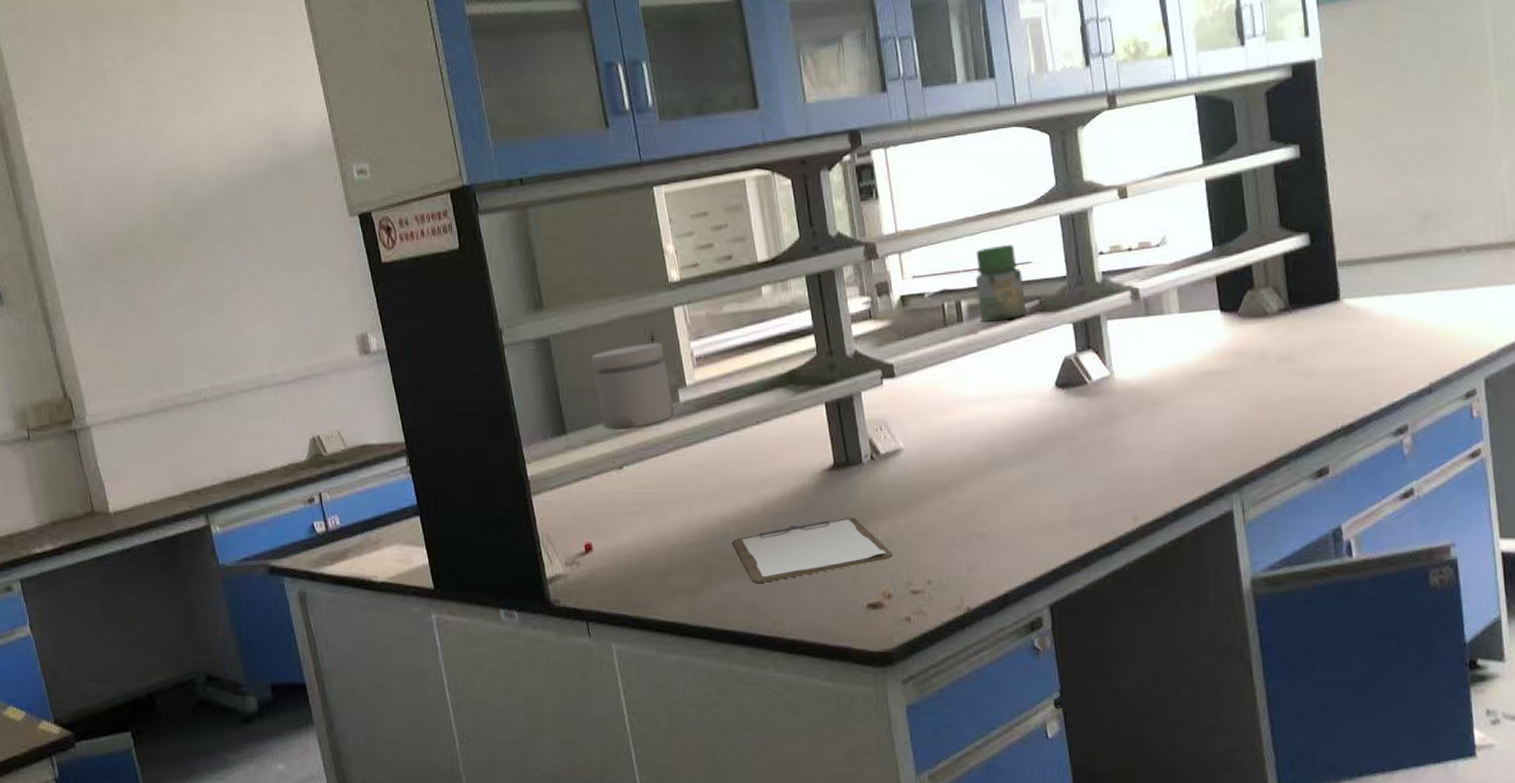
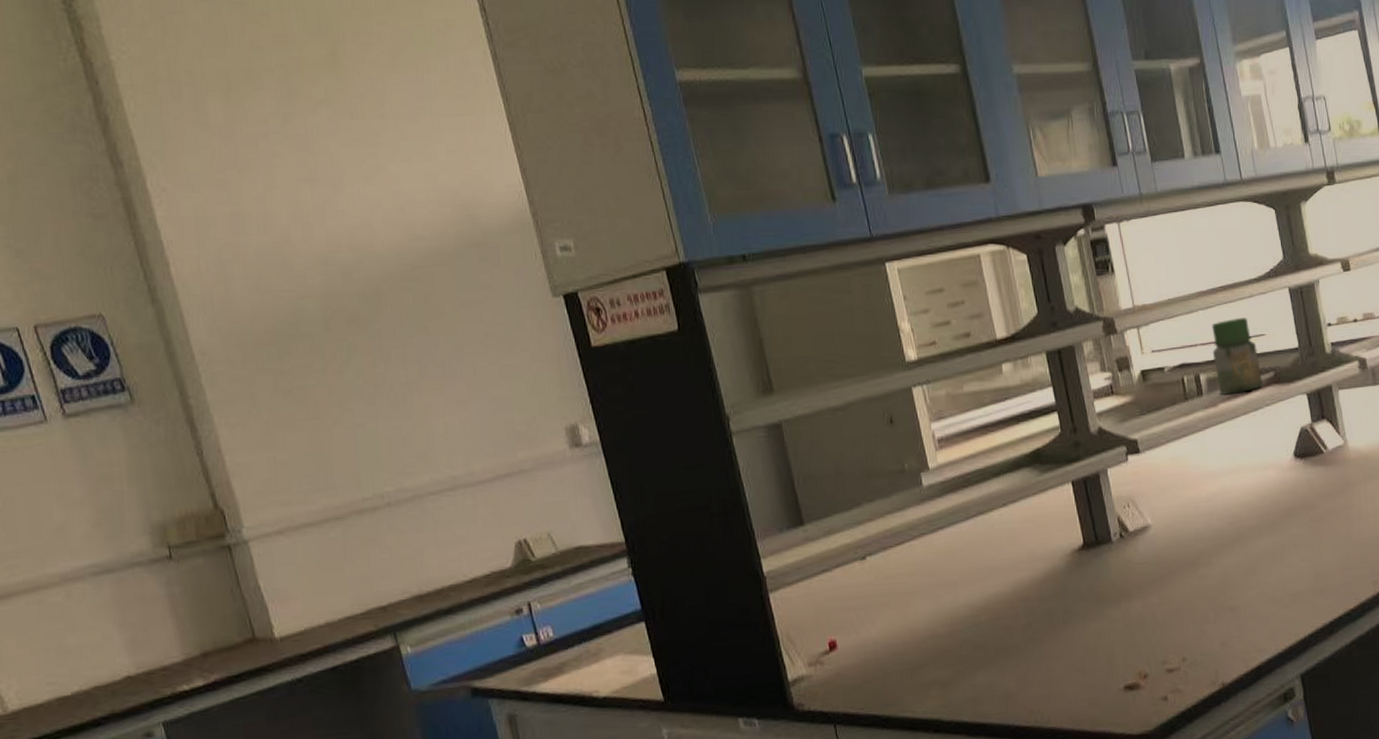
jar: present [591,343,674,431] -> none [827,425,918,519]
clipboard: present [733,517,893,583] -> none [984,598,1147,672]

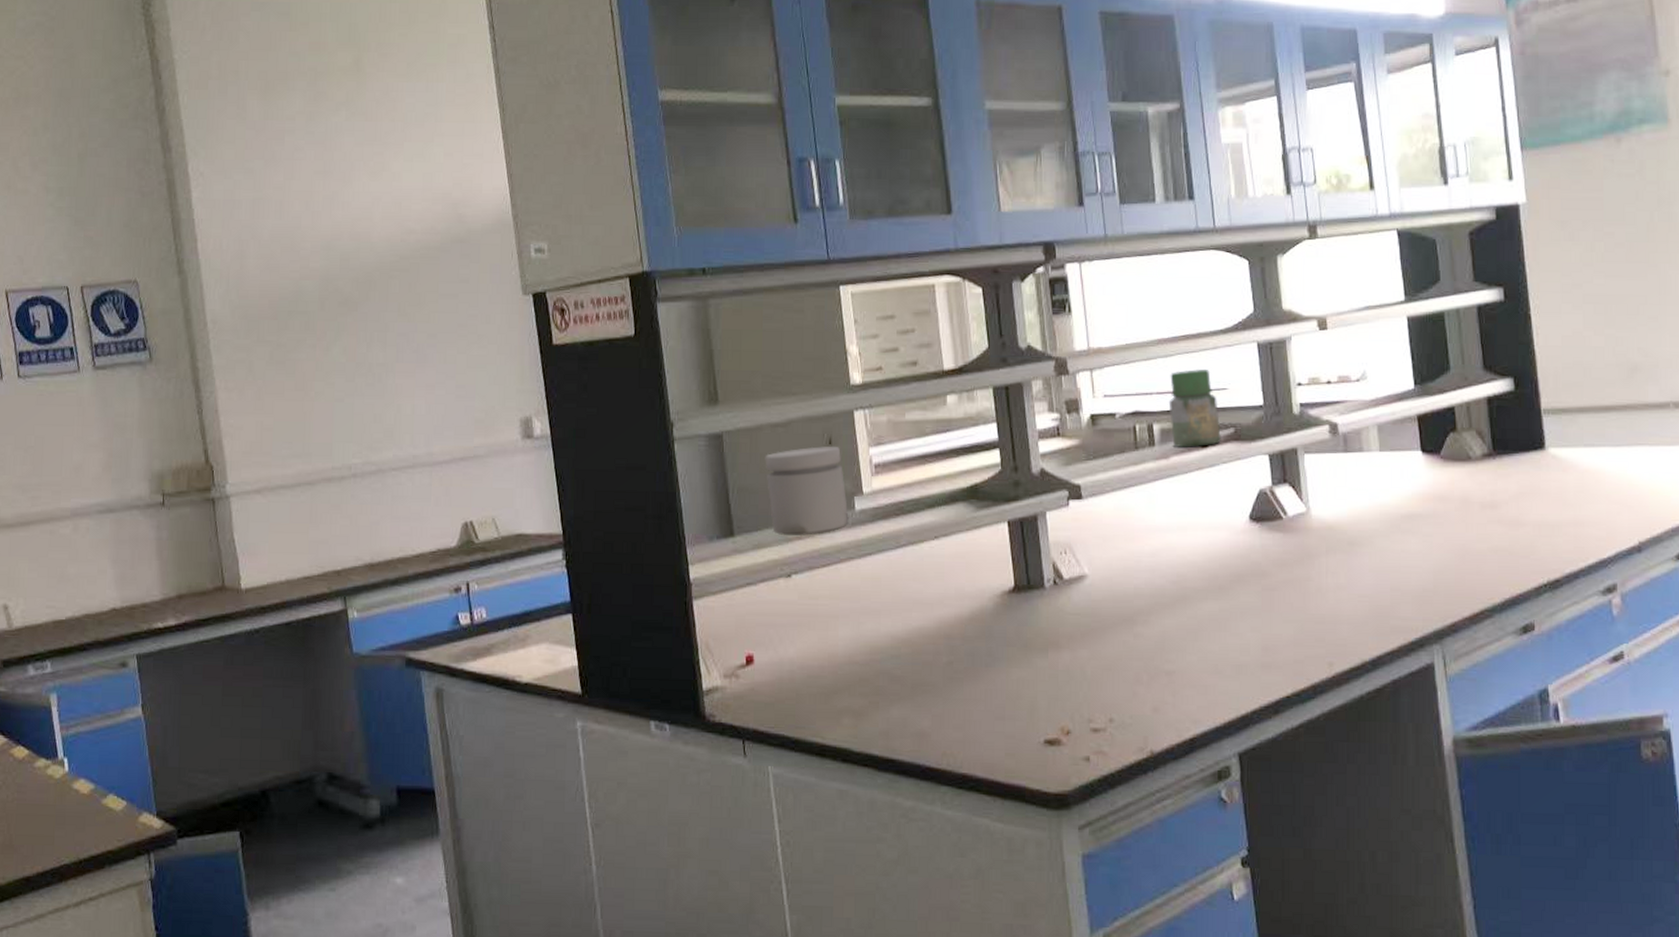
jar: none [827,425,918,519] -> present [765,446,849,537]

